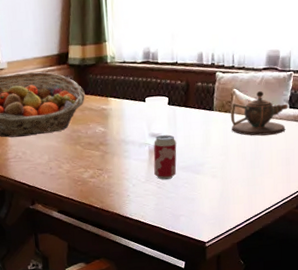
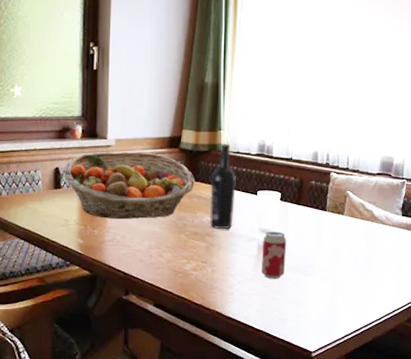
wine bottle: none [100,55,124,138] -> present [209,144,236,230]
teapot: present [230,90,288,136] -> none [343,195,401,241]

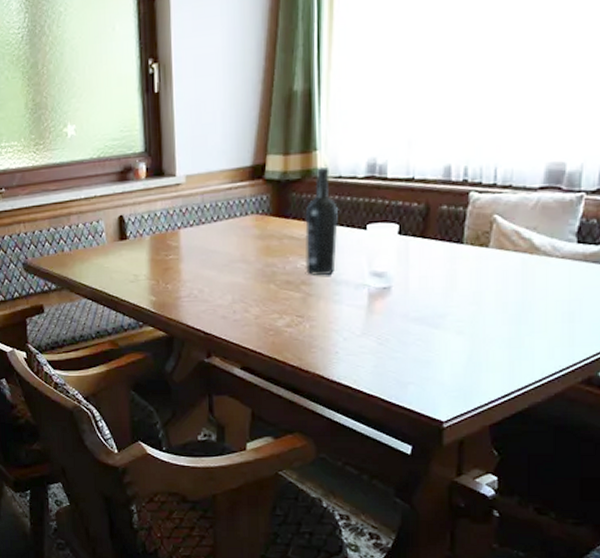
fruit basket: present [63,151,196,219] -> none [128,188,286,271]
beverage can: present [262,231,287,279] -> none [374,274,408,334]

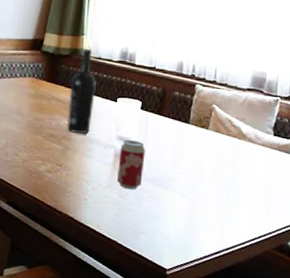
beverage can: none [374,274,408,334] -> present [117,140,145,189]

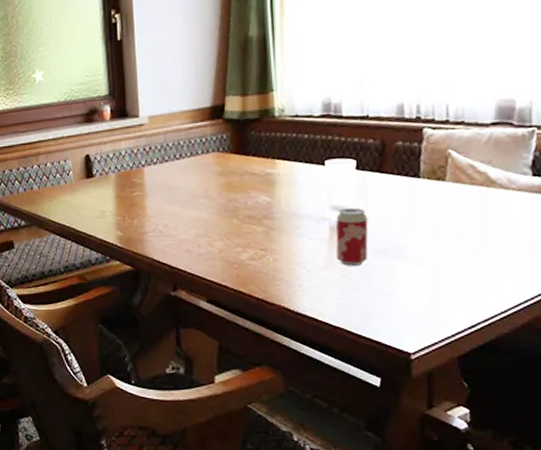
wine bottle: present [66,49,96,135] -> none [264,107,297,210]

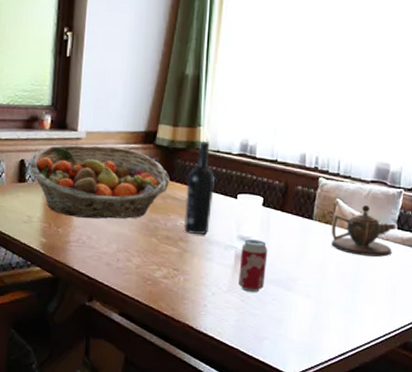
fruit basket: none [94,127,246,207] -> present [29,145,171,219]
wine bottle: none [264,107,297,210] -> present [183,141,215,236]
teapot: none [444,152,531,212] -> present [331,204,396,257]

